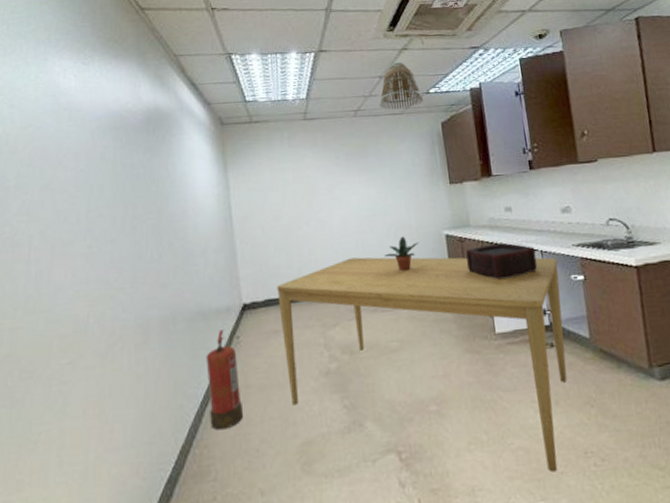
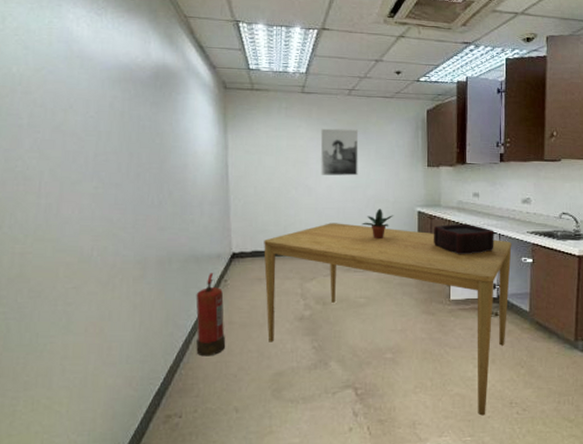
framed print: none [328,152,374,206] -> present [320,128,359,176]
lamp shade: present [380,62,424,110] -> none [373,48,414,93]

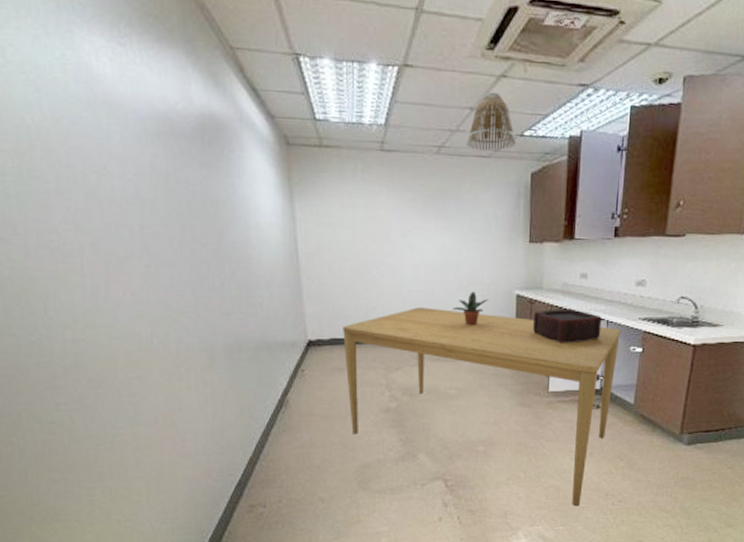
fire extinguisher: present [196,273,226,357] -> none [271,362,307,448]
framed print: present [320,128,359,176] -> none [404,195,449,253]
lamp shade: none [373,48,414,93] -> present [467,92,516,152]

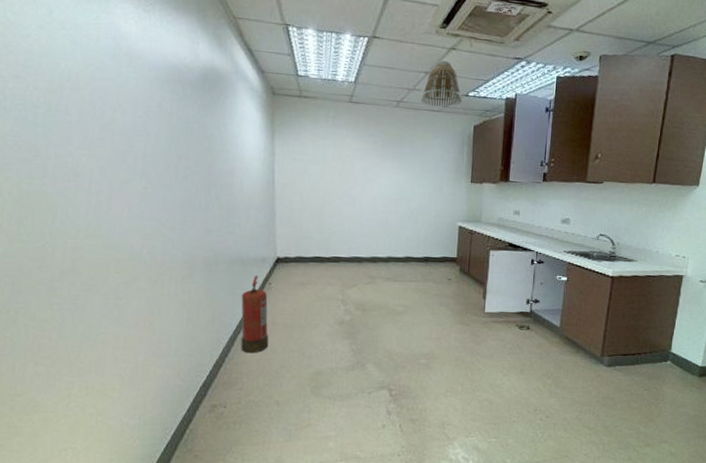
fire extinguisher: none [271,362,307,448] -> present [241,276,269,354]
dining table: present [343,307,621,507] -> none [307,233,548,420]
potted plant: present [453,291,489,326] -> none [404,221,435,252]
decorative container: present [533,308,602,344] -> none [472,240,532,270]

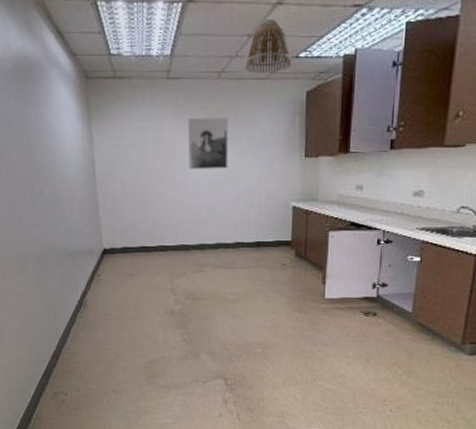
fire extinguisher: present [241,276,269,354] -> none [72,268,102,344]
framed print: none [365,139,405,188] -> present [187,117,229,169]

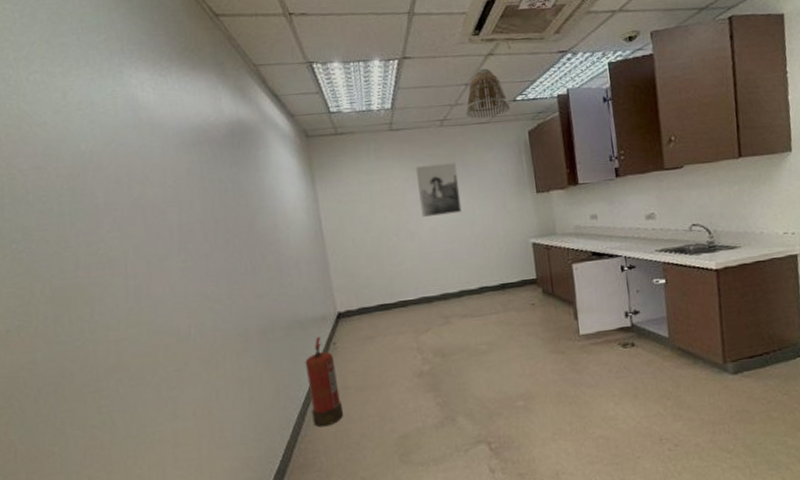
fire extinguisher: none [72,268,102,344] -> present [305,337,344,428]

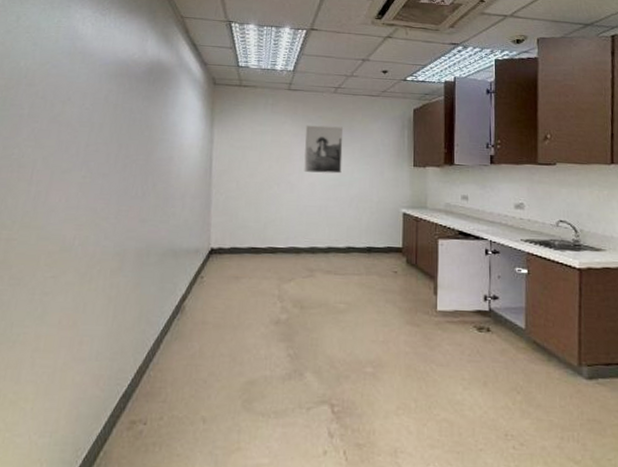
fire extinguisher: present [305,337,344,428] -> none [167,268,199,358]
lamp shade: present [466,68,511,119] -> none [359,48,400,92]

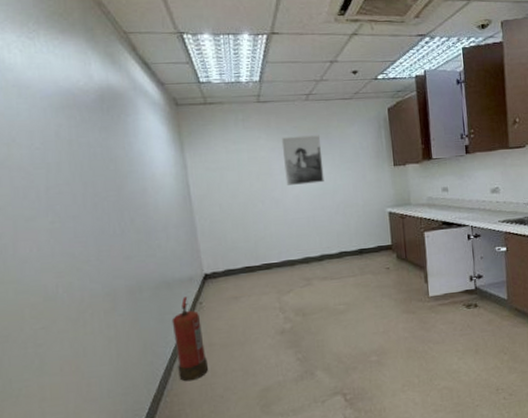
fire extinguisher: none [167,268,199,358] -> present [172,297,209,382]

